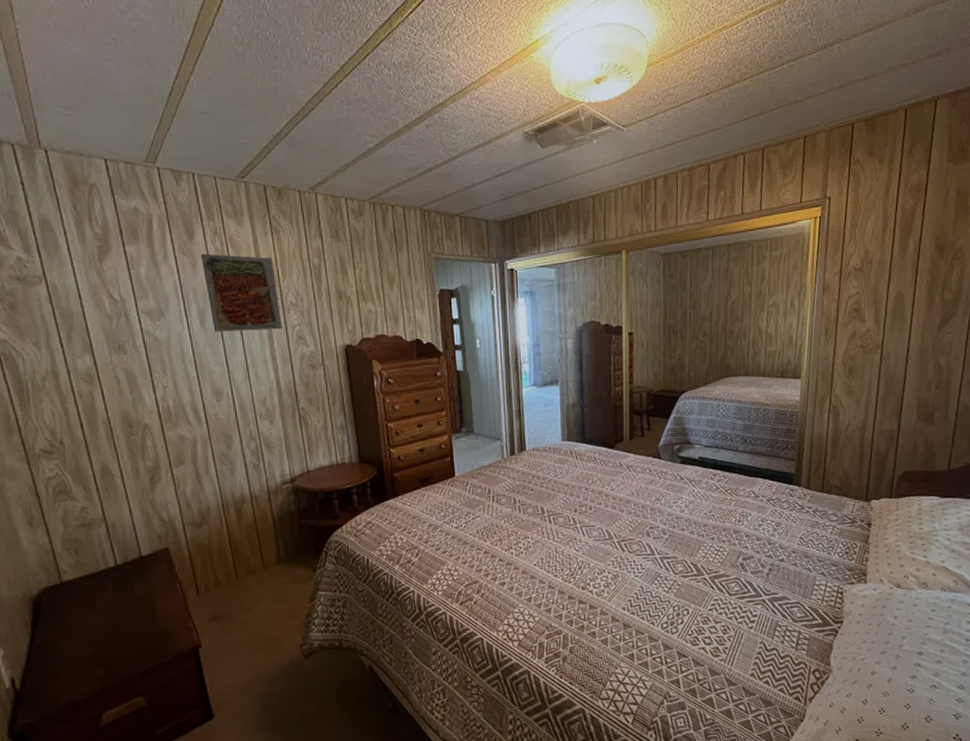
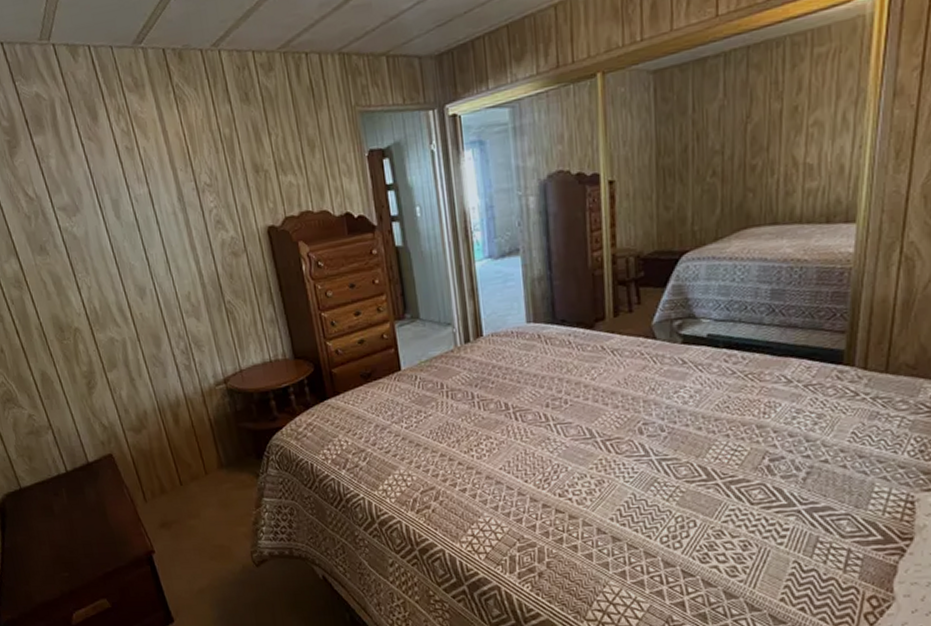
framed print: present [201,253,283,332] -> none [107,133,200,224]

